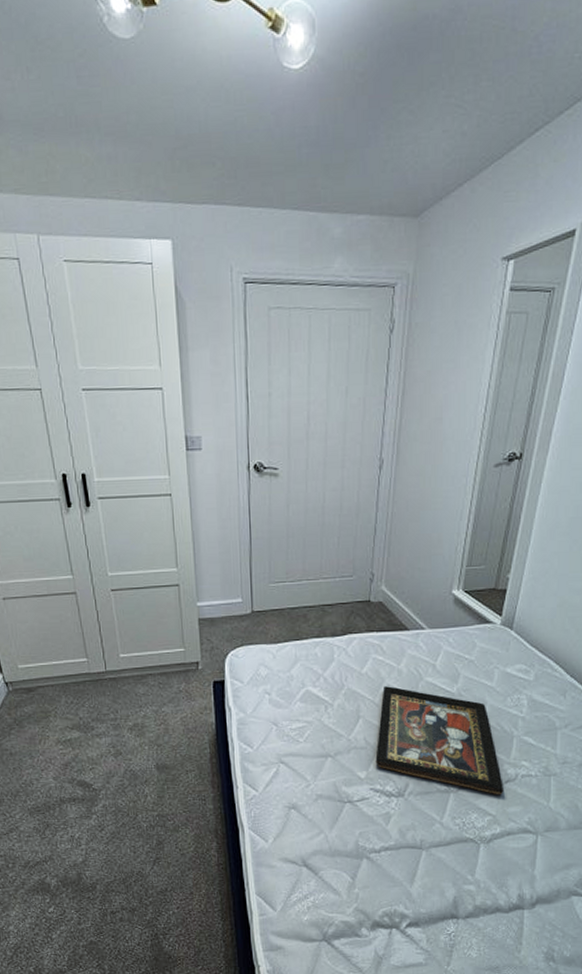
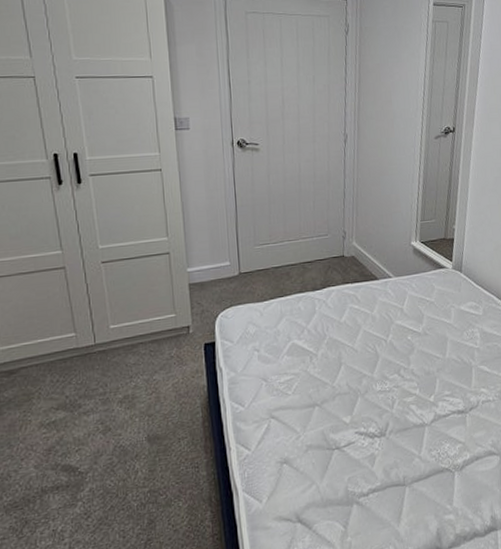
decorative tray: present [375,686,503,795] -> none [358,332,469,423]

